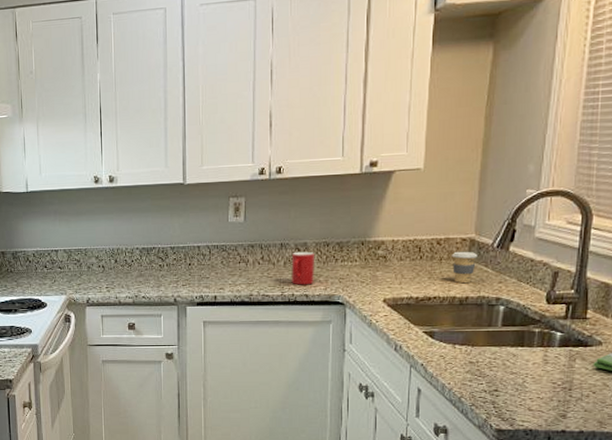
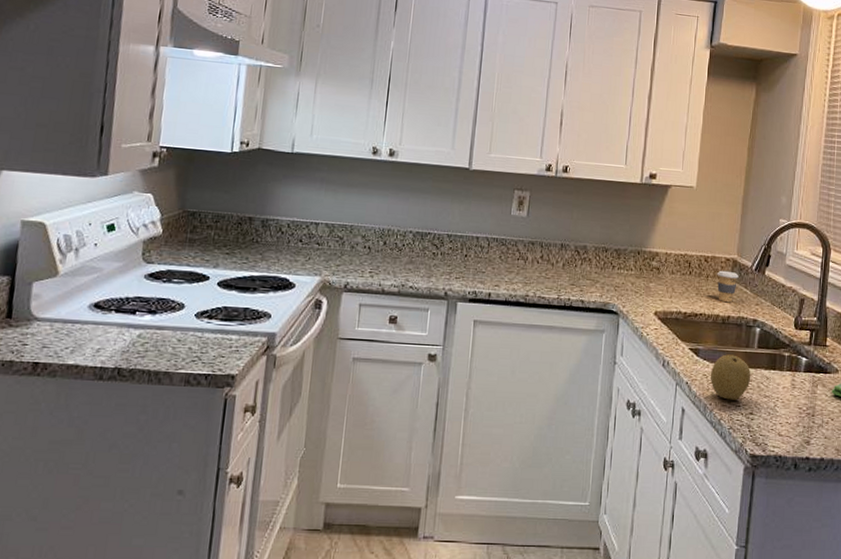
cup: present [291,251,315,285] -> none [568,254,594,290]
fruit: none [447,334,495,379] -> present [710,354,751,400]

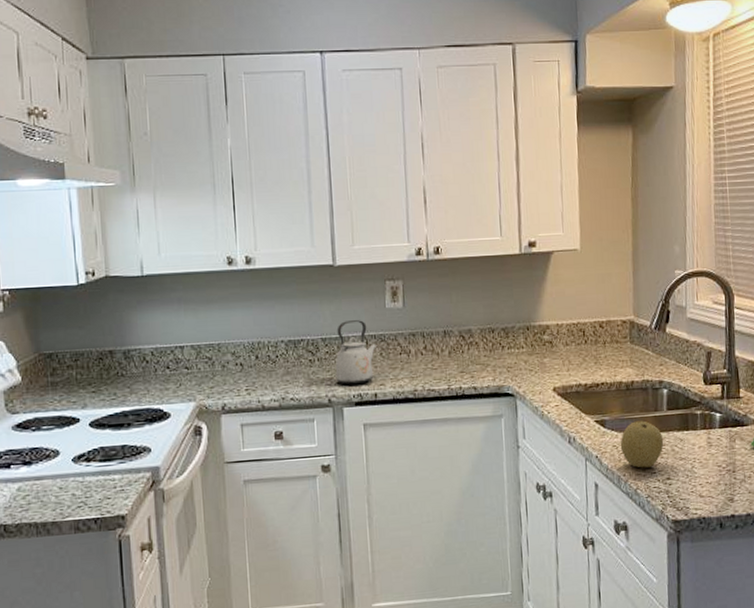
kettle: none [454,221,498,283] -> present [335,320,378,385]
coffee cup: present [717,270,739,302] -> none [614,333,638,367]

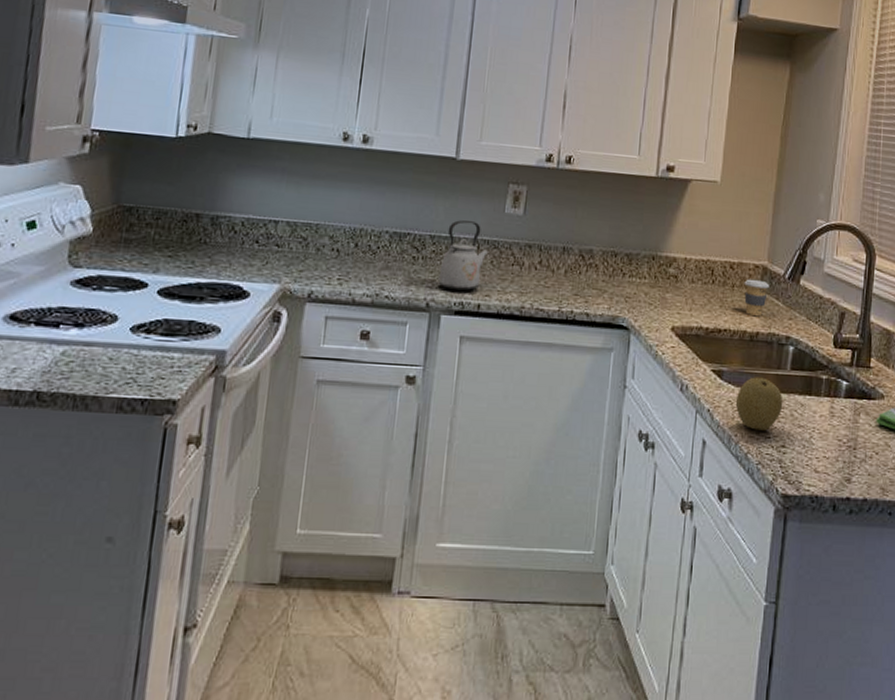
coffee cup: none [614,333,638,367] -> present [744,279,770,316]

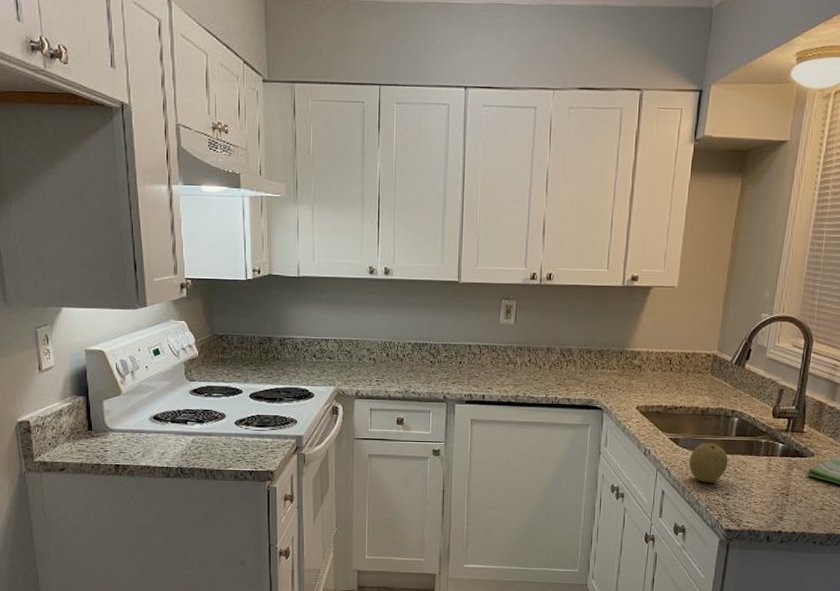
kettle: present [438,220,489,292] -> none [451,331,489,386]
coffee cup: present [744,279,770,316] -> none [697,365,719,395]

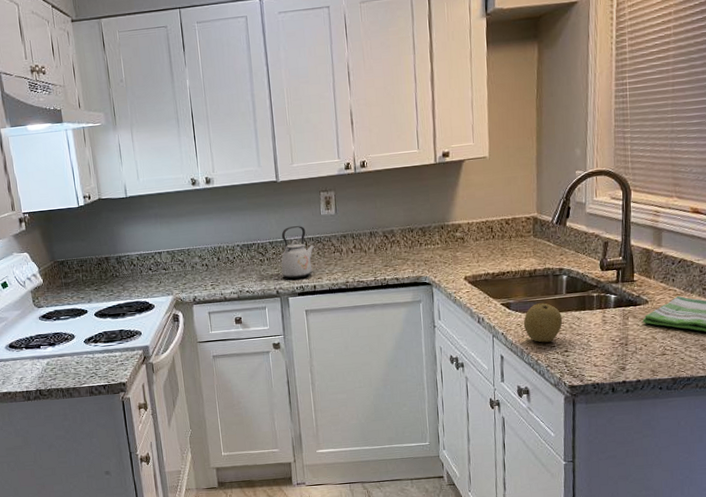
kettle: none [451,331,489,386] -> present [281,226,315,279]

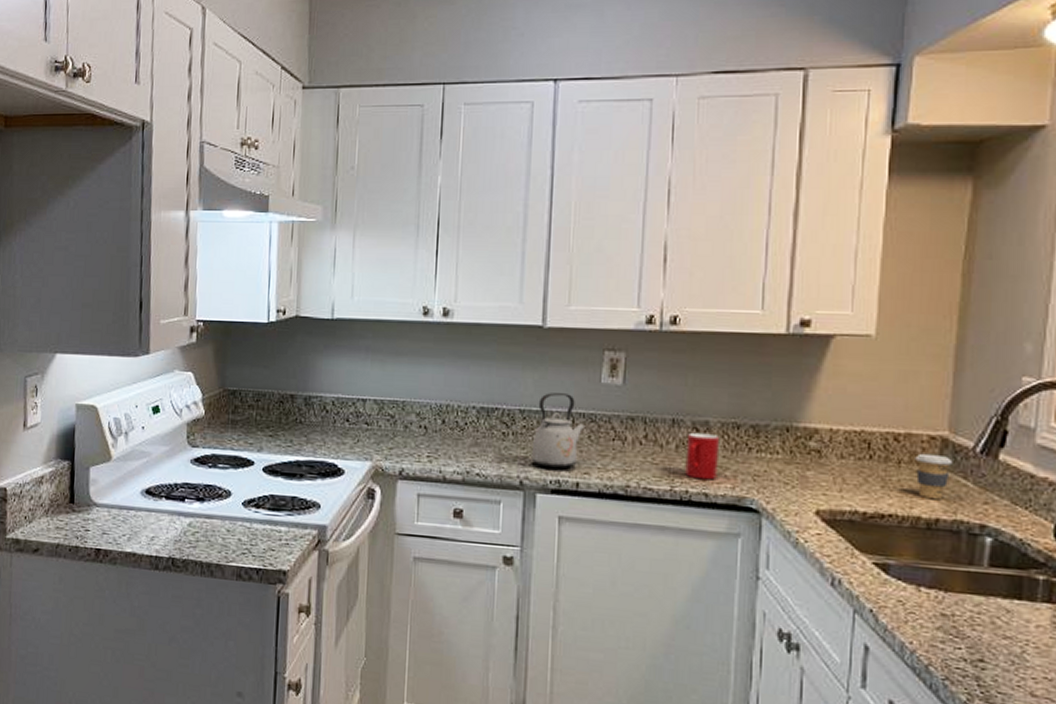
cup: none [381,238,403,270] -> present [685,432,720,480]
coffee cup: none [519,228,541,258] -> present [915,453,953,499]
fruit: present [523,303,563,343] -> none [908,573,979,640]

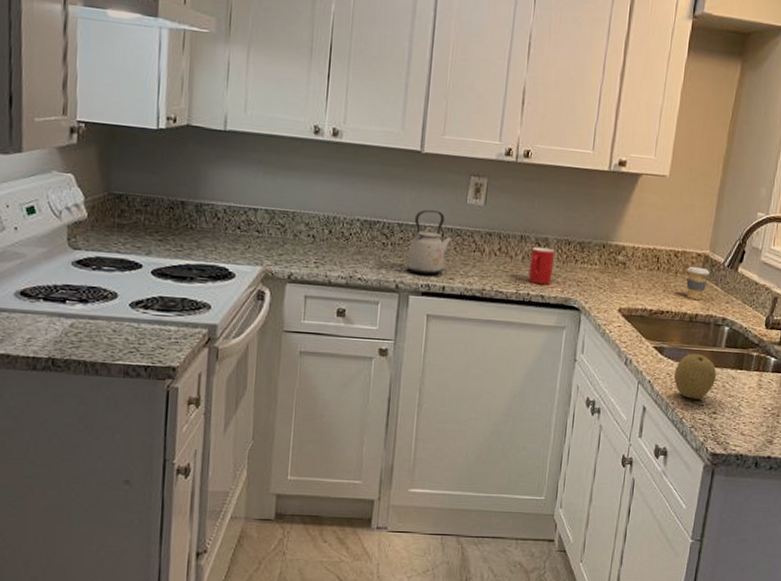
fruit: none [908,573,979,640] -> present [673,353,717,400]

